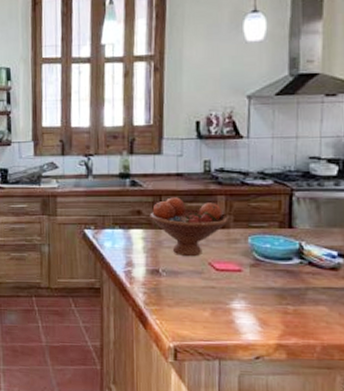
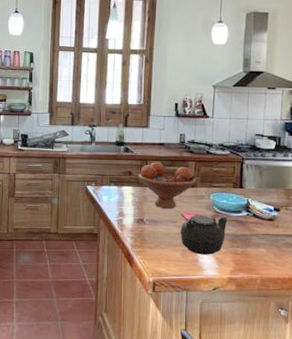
teapot: none [208,263,273,315] -> present [180,214,227,255]

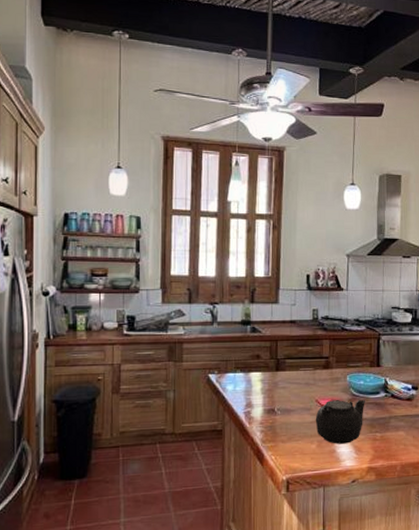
fruit bowl: present [138,162,197,209] -> none [267,342,332,396]

